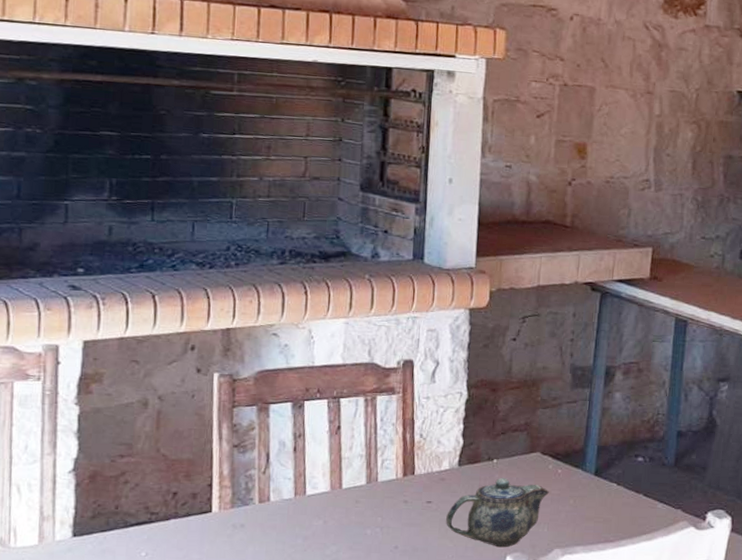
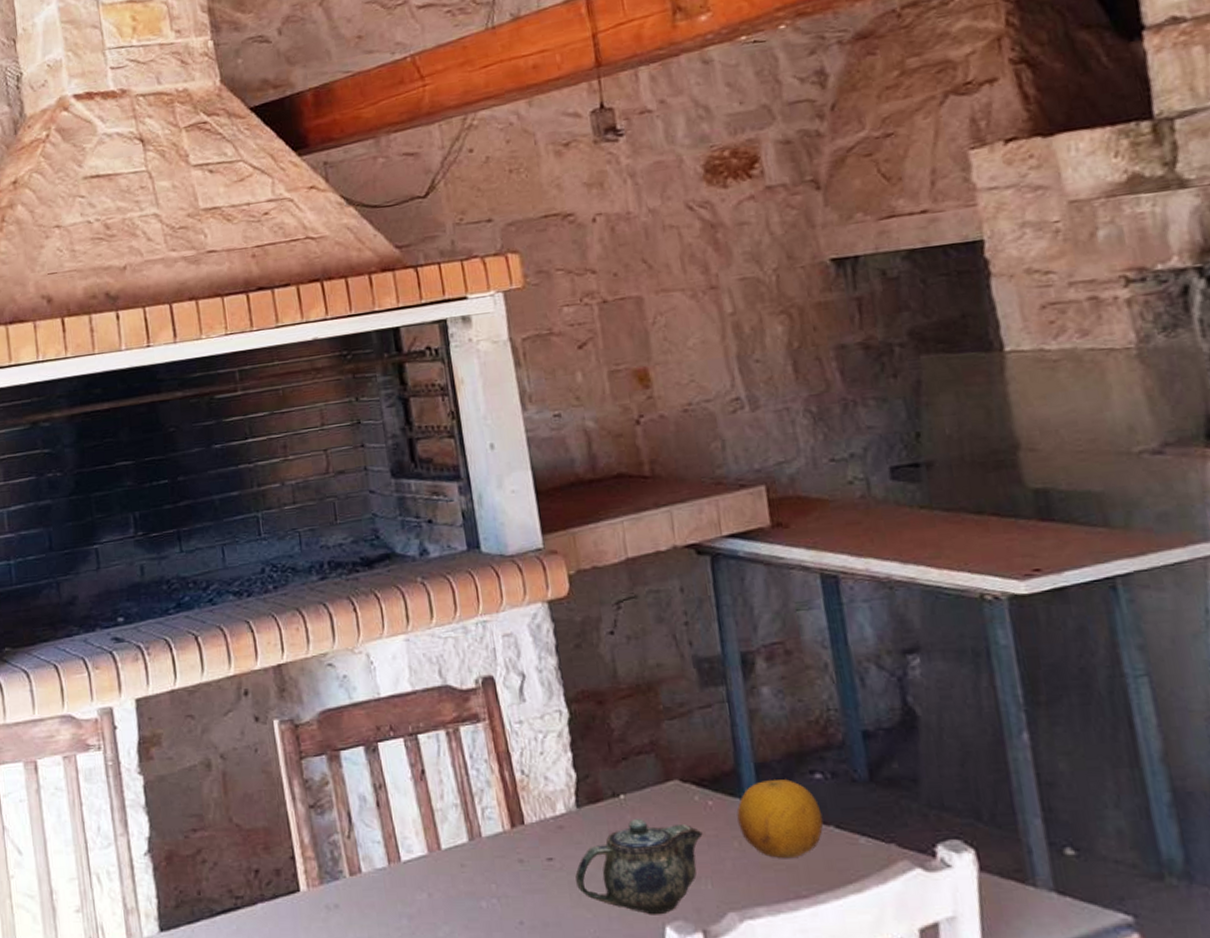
fruit: none [576,459,637,515] -> present [736,779,824,859]

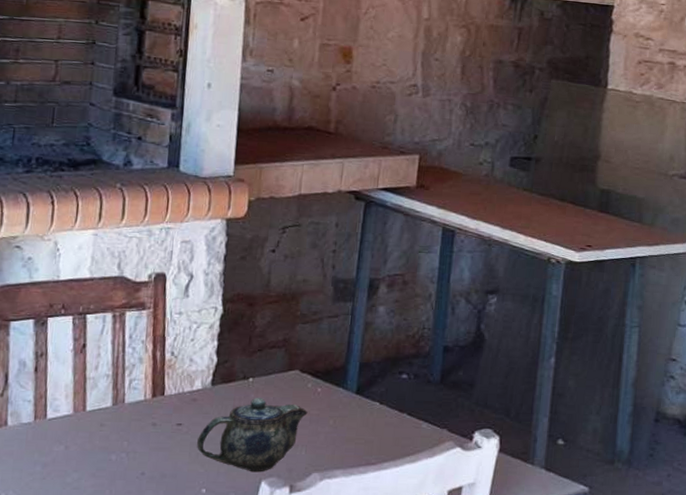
fruit: present [736,779,824,859] -> none [337,376,401,436]

